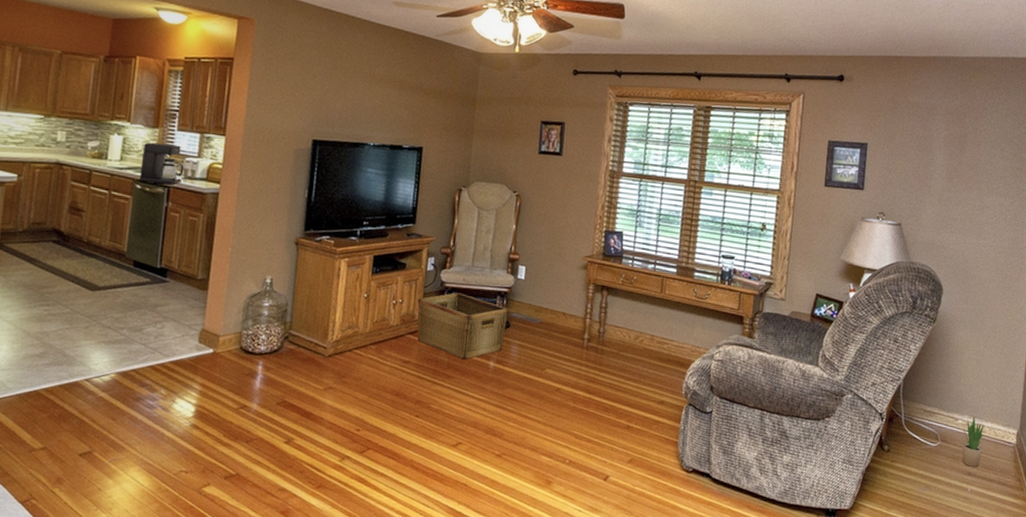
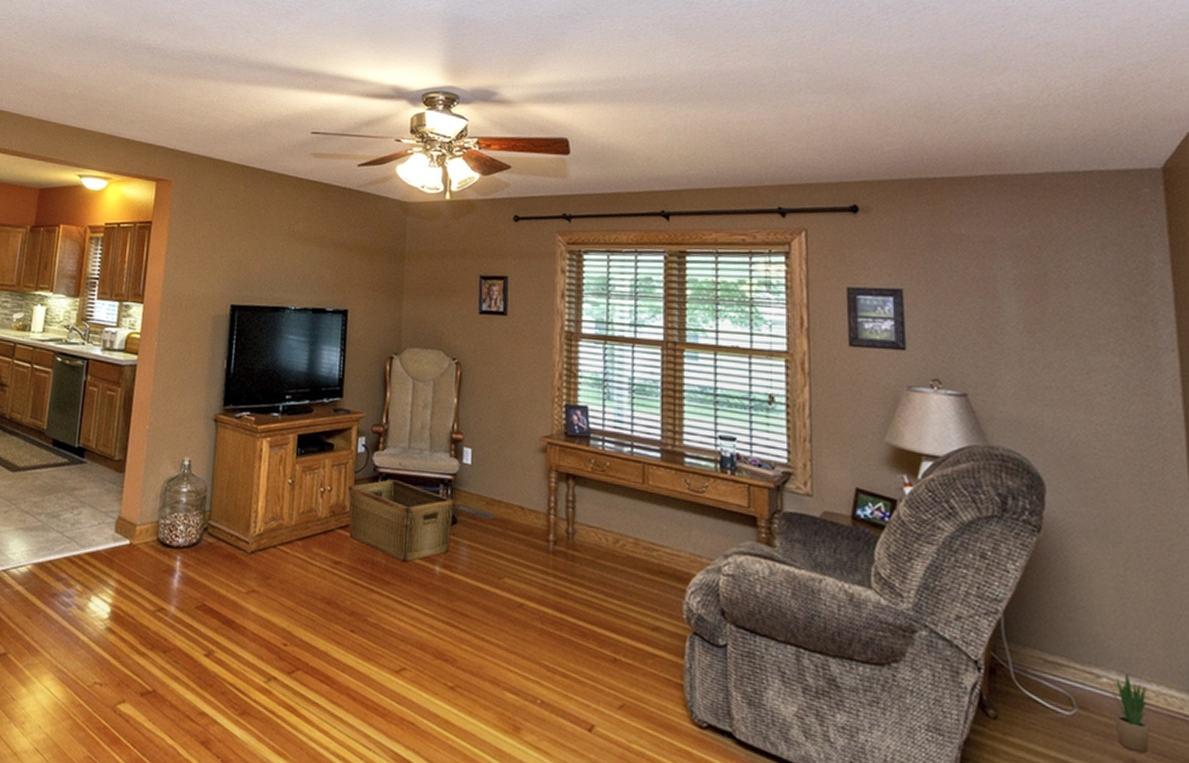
coffee maker: present [139,142,184,185] -> none [60,312,103,357]

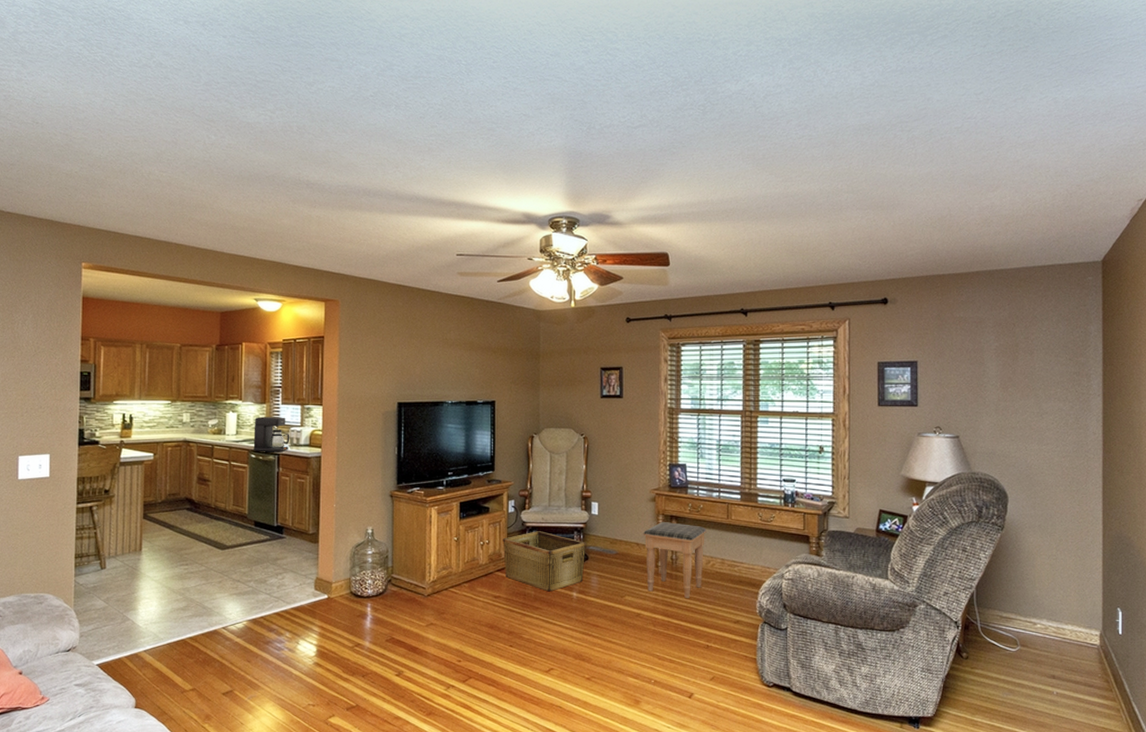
coffee maker: none [60,312,103,357] -> present [253,417,290,453]
footstool: none [530,481,614,589] -> present [644,522,706,598]
potted plant: present [1110,673,1150,754] -> none [1042,620,1065,671]

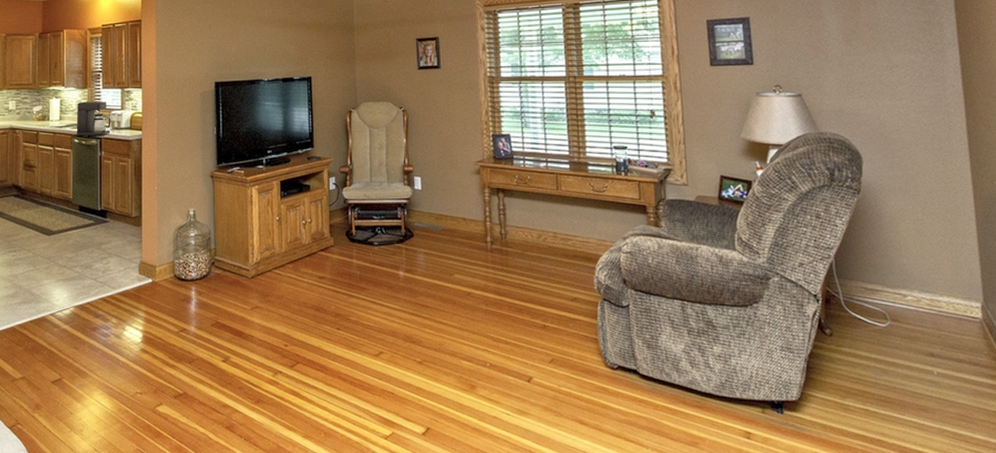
hamper: present [503,531,586,592] -> none [325,208,411,271]
footstool: present [644,522,706,598] -> none [470,195,536,275]

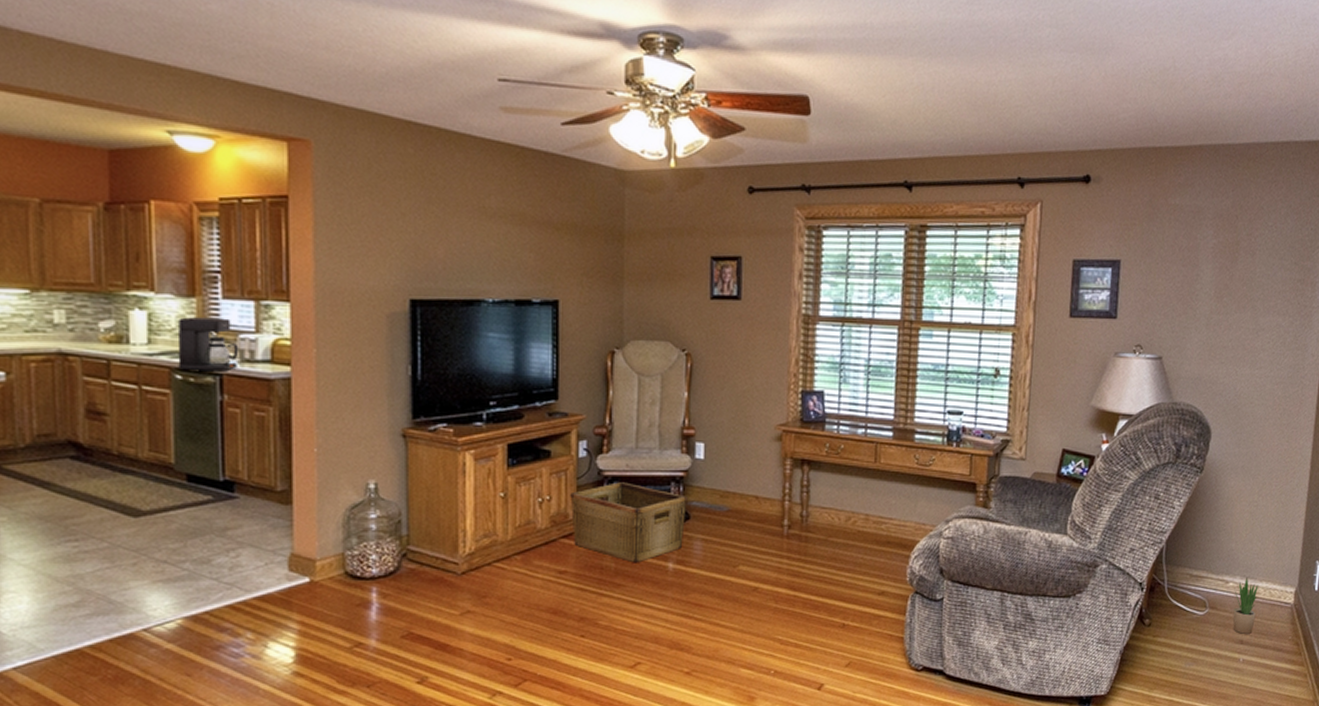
hamper: none [325,208,411,271] -> present [570,482,688,563]
potted plant: none [914,291,943,348] -> present [1232,577,1259,635]

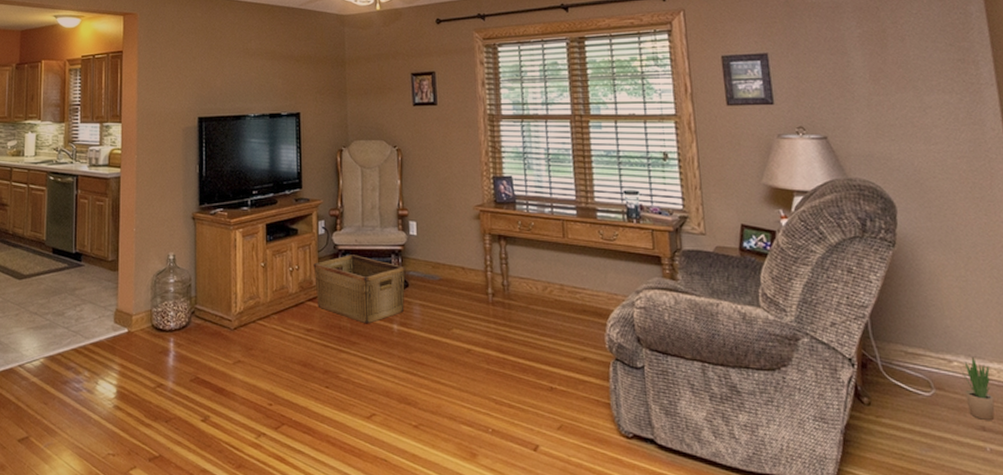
coffee maker: present [177,317,239,372] -> none [52,136,89,174]

